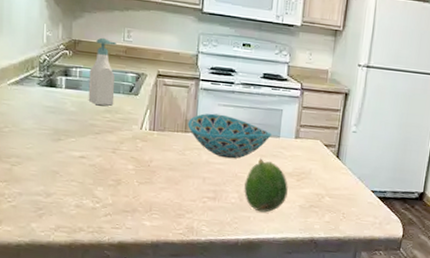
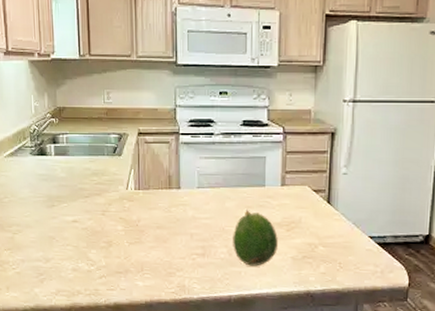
soap bottle: present [88,37,116,106] -> none [75,102,100,170]
bowl: present [188,113,271,159] -> none [171,167,256,213]

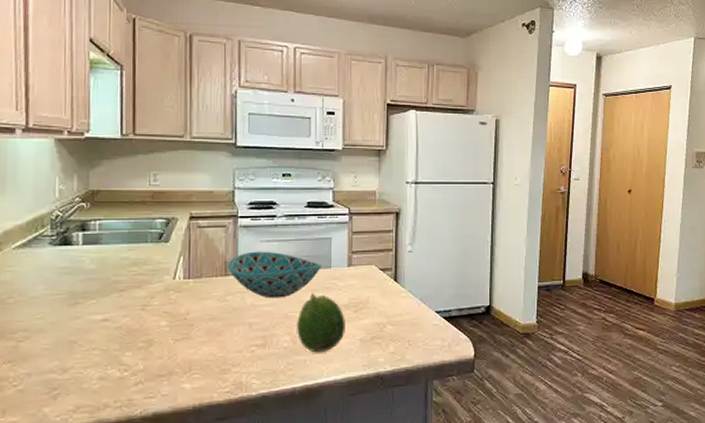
bowl: none [171,167,256,213] -> present [227,251,322,298]

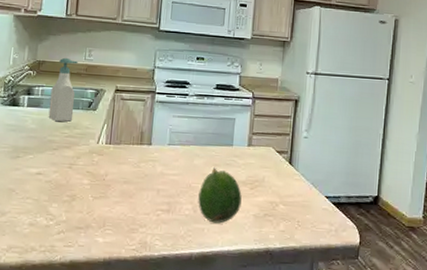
soap bottle: none [110,184,141,259] -> present [48,57,78,122]
bowl: present [227,251,322,298] -> none [143,124,225,169]

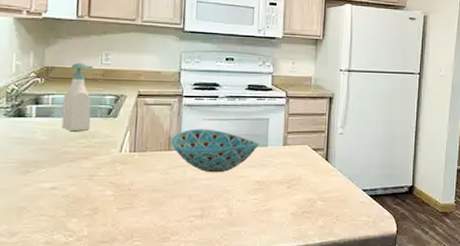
bowl: none [143,124,225,169] -> present [171,128,259,173]
fruit: present [198,167,242,224] -> none [233,169,279,225]

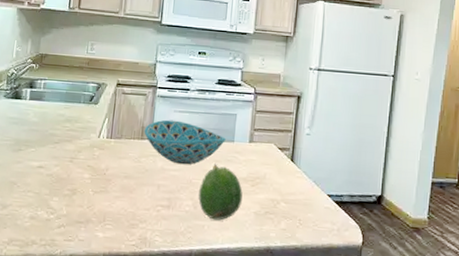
soap bottle: present [61,62,93,132] -> none [50,51,80,116]
fruit: none [233,169,279,225] -> present [198,164,243,221]

